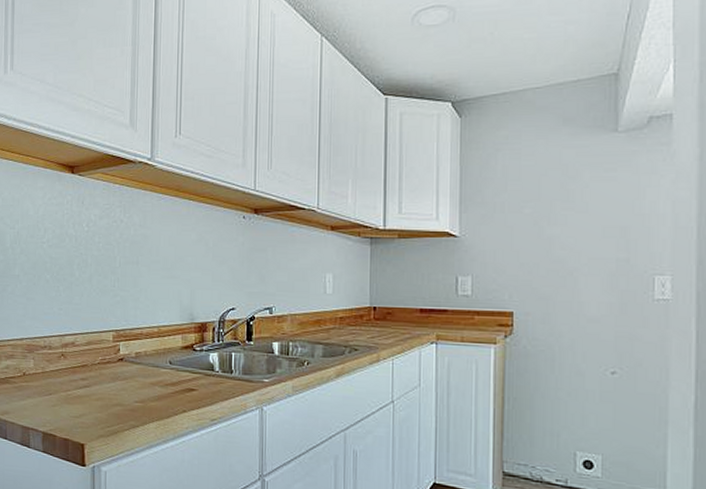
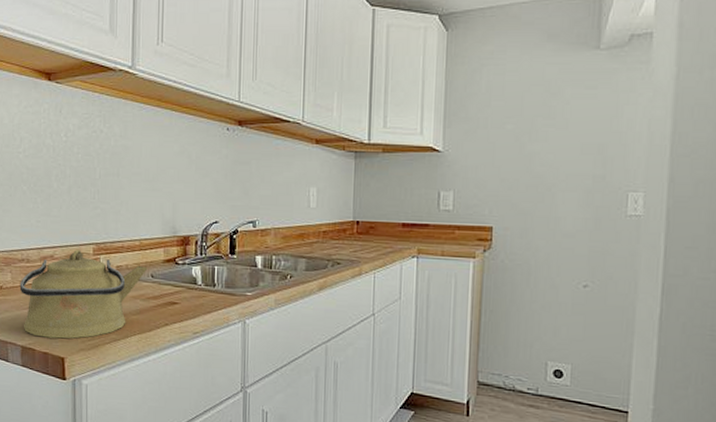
kettle: none [42,336,166,426] -> present [19,249,148,339]

